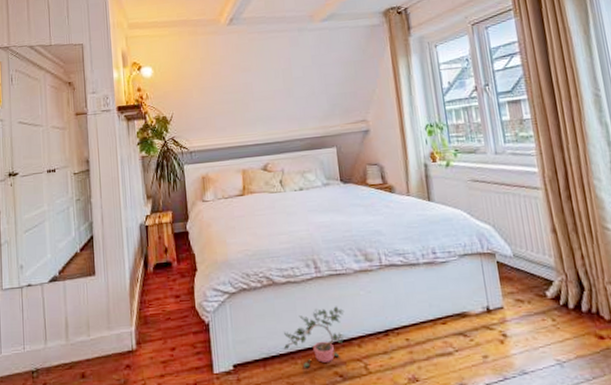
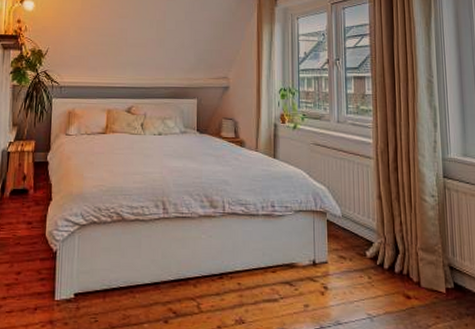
potted plant: present [284,306,346,368] -> none [125,246,185,302]

